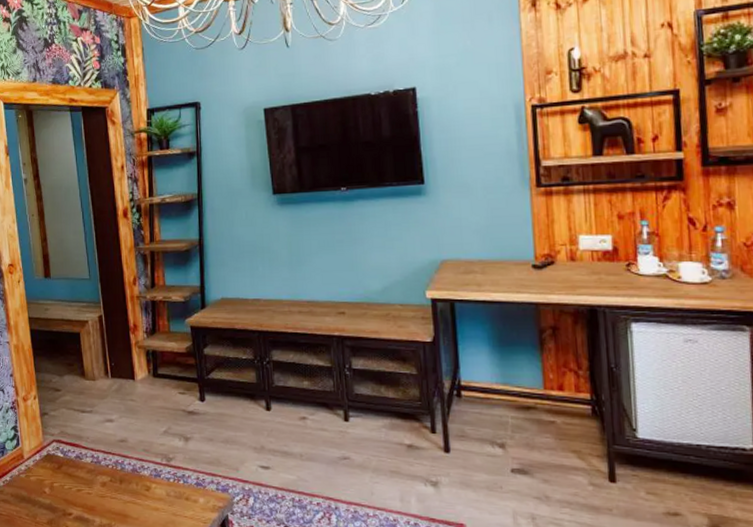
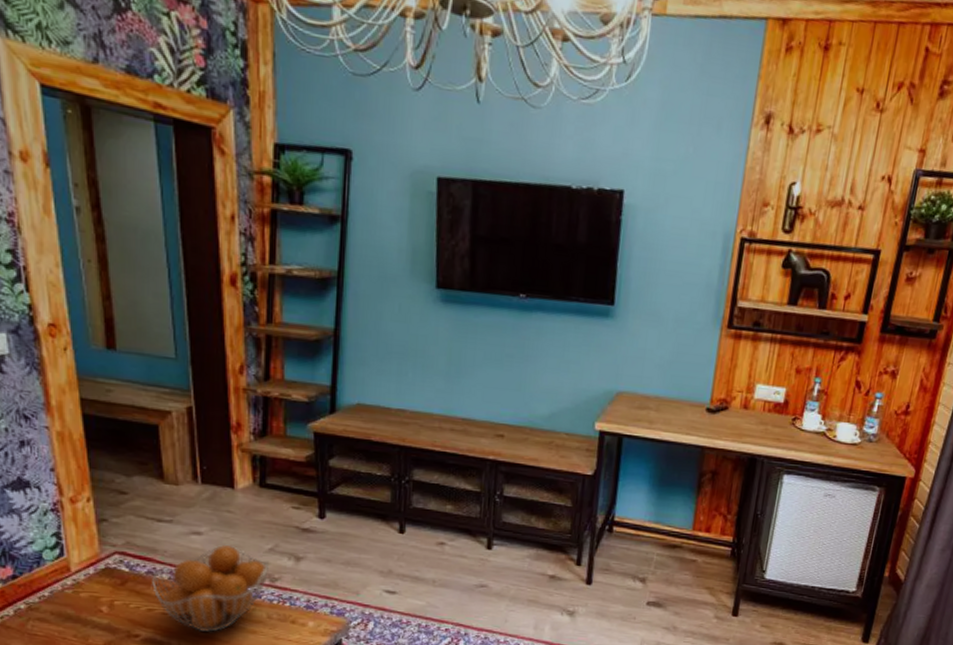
fruit basket: none [79,430,164,510] -> present [152,545,269,632]

